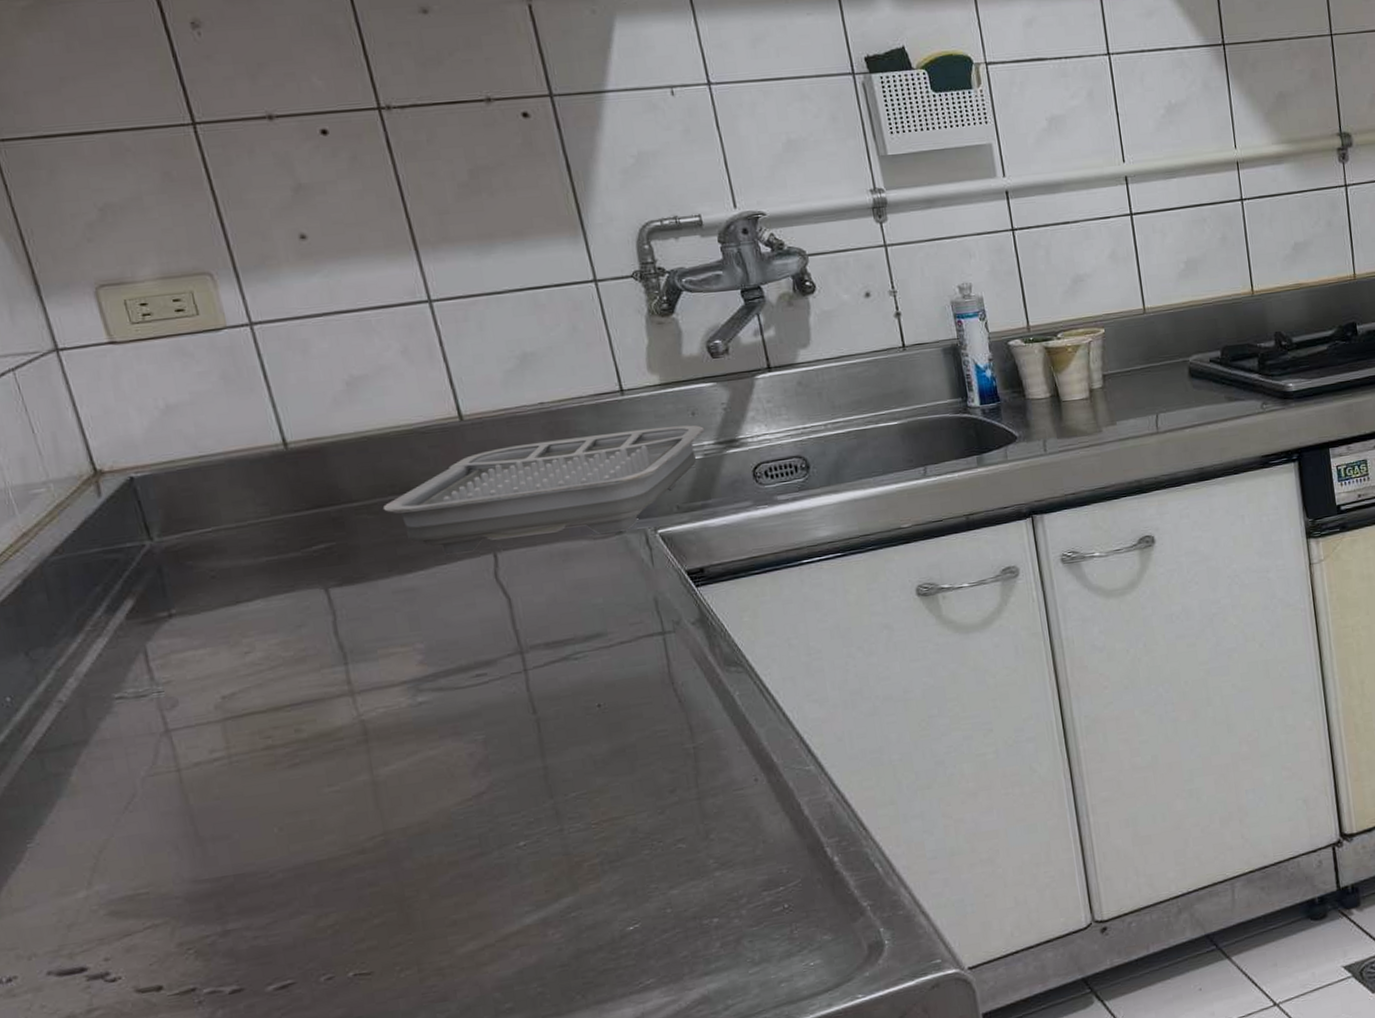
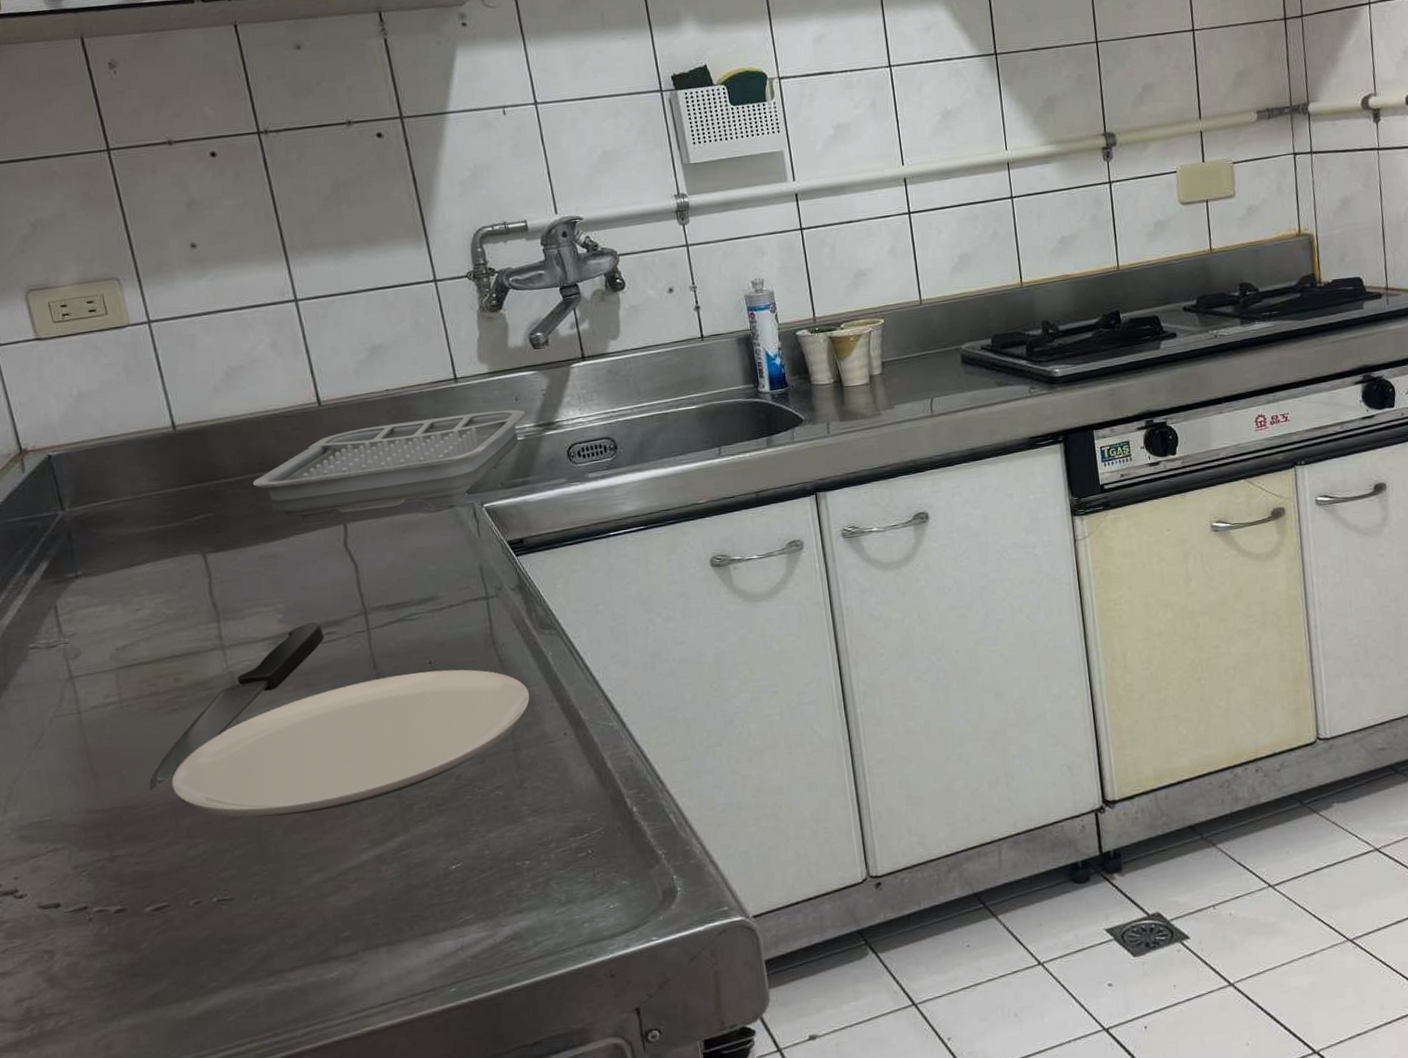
kitchen knife: none [267,662,474,855] -> present [149,621,325,790]
plate: none [295,712,715,881] -> present [172,669,530,817]

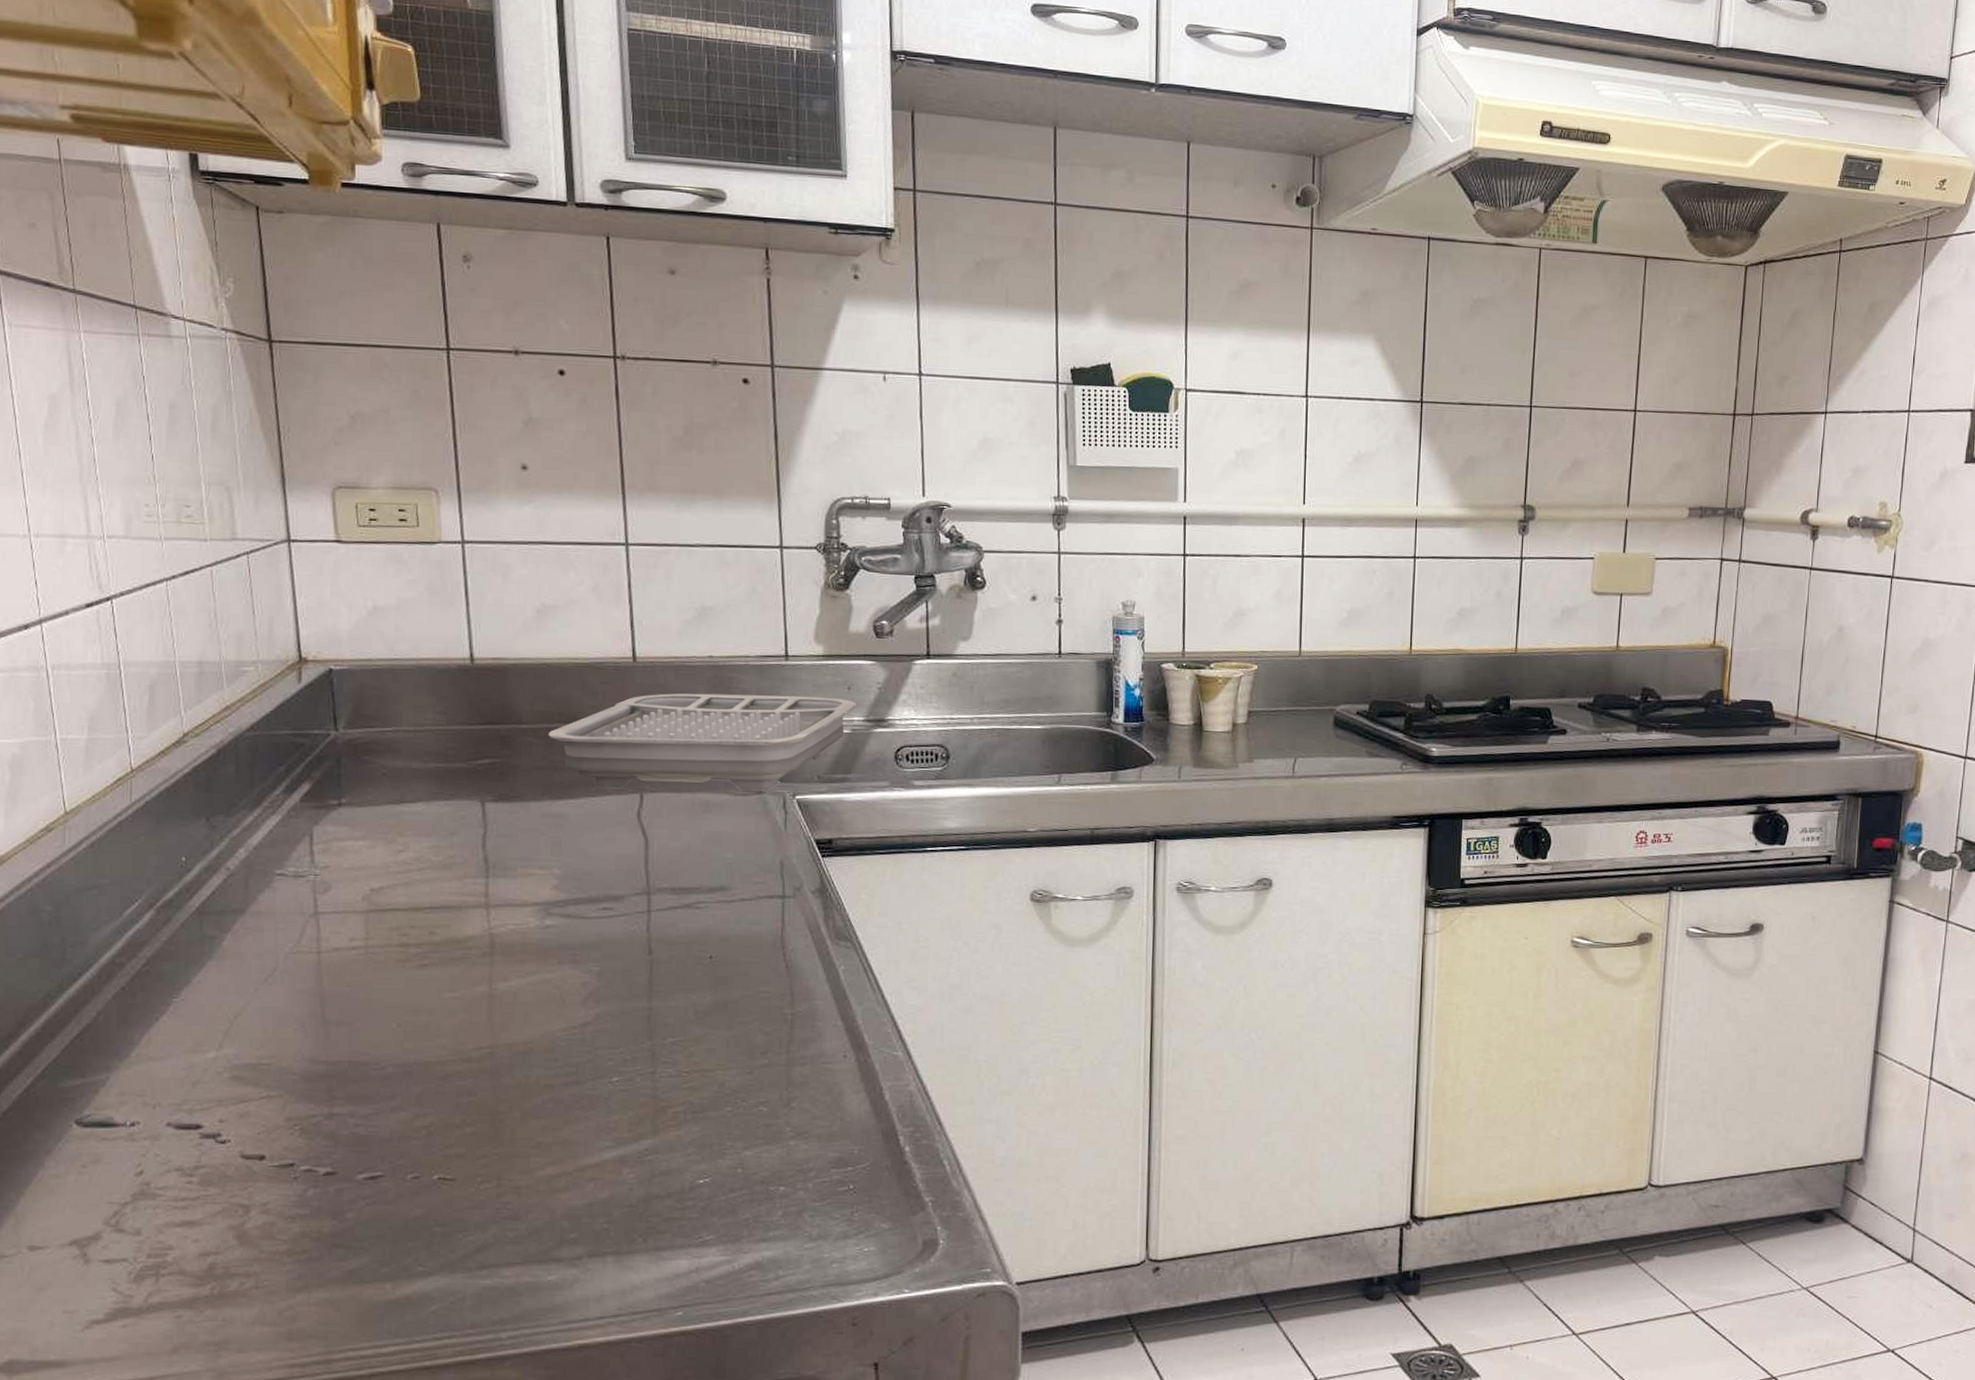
kitchen knife: present [149,621,325,790] -> none [383,893,600,1049]
plate: present [172,669,530,817] -> none [409,965,813,1099]

